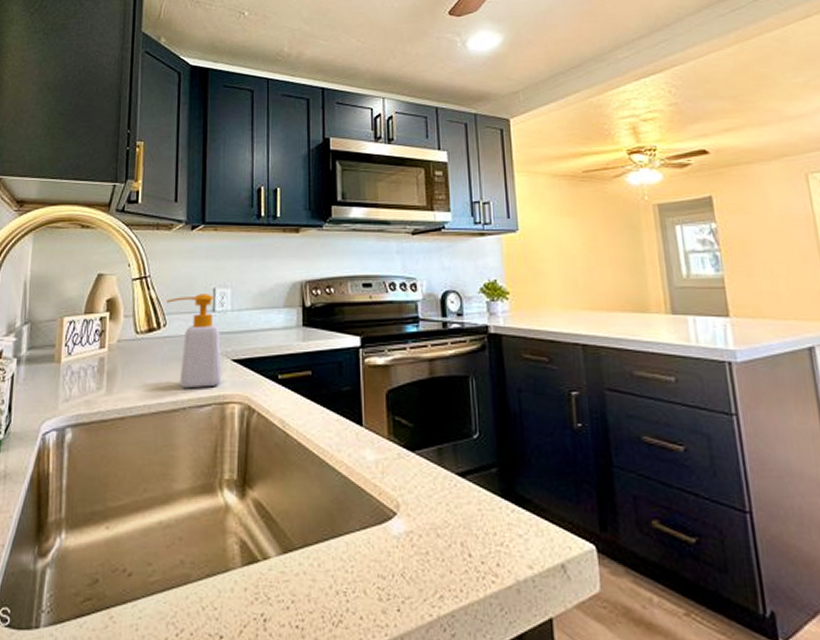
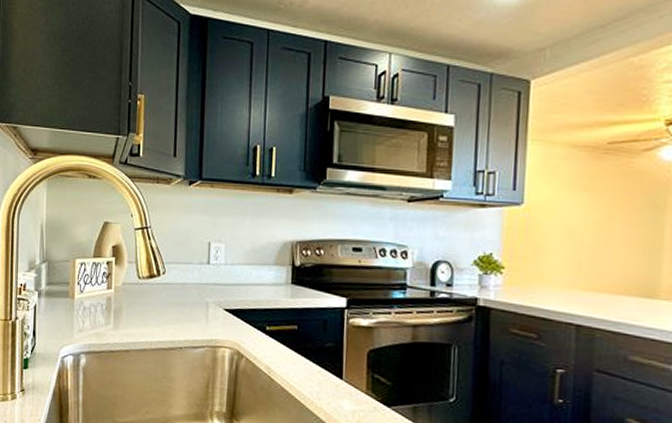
soap bottle: present [166,294,223,389] -> none [165,246,216,332]

